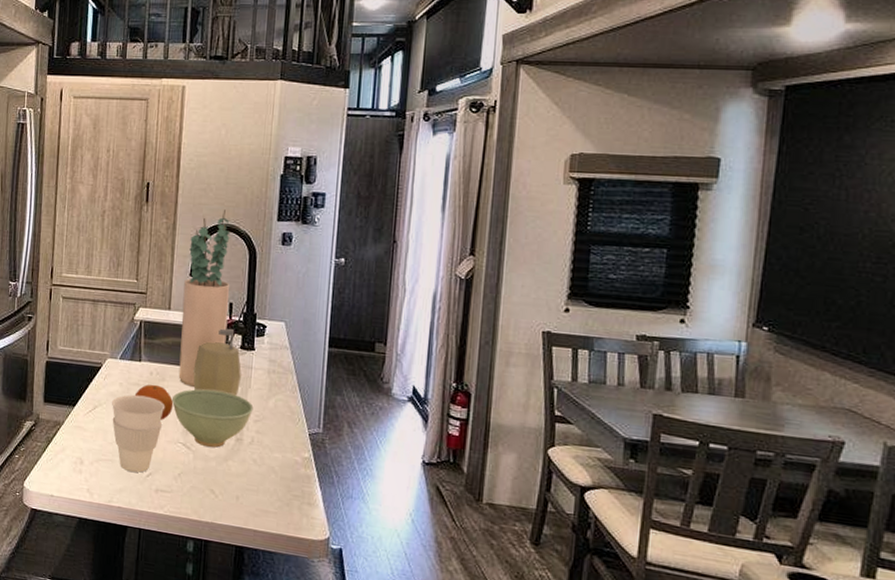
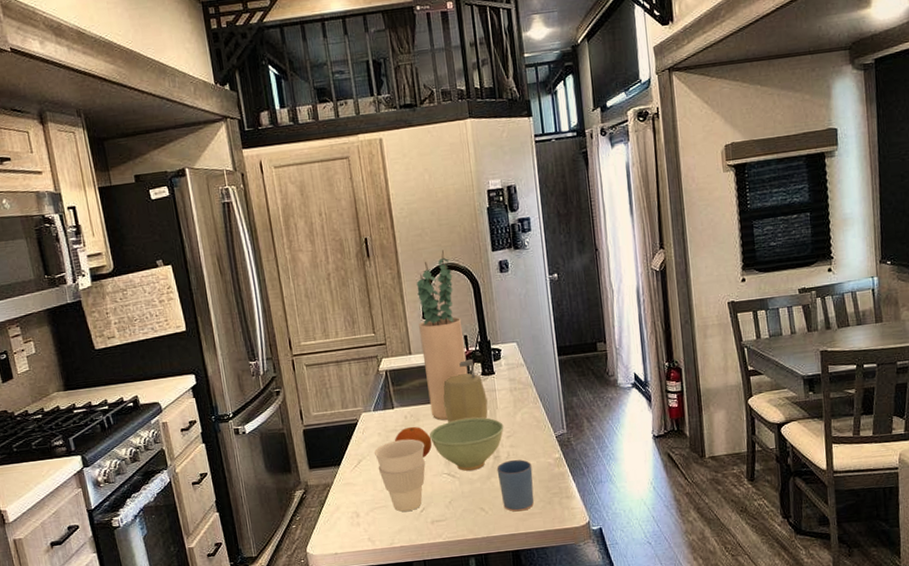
mug: none [236,446,276,506] -> present [496,459,534,512]

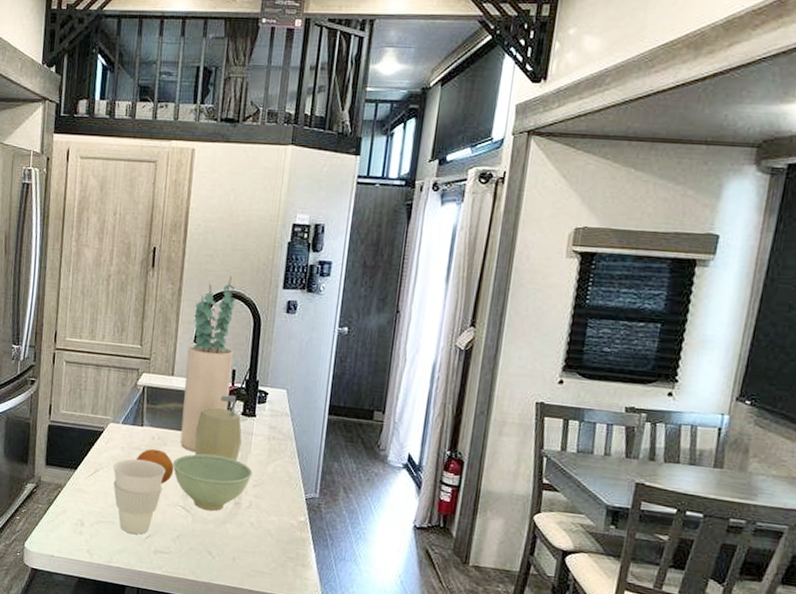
mug: present [496,459,534,512] -> none [232,510,273,567]

